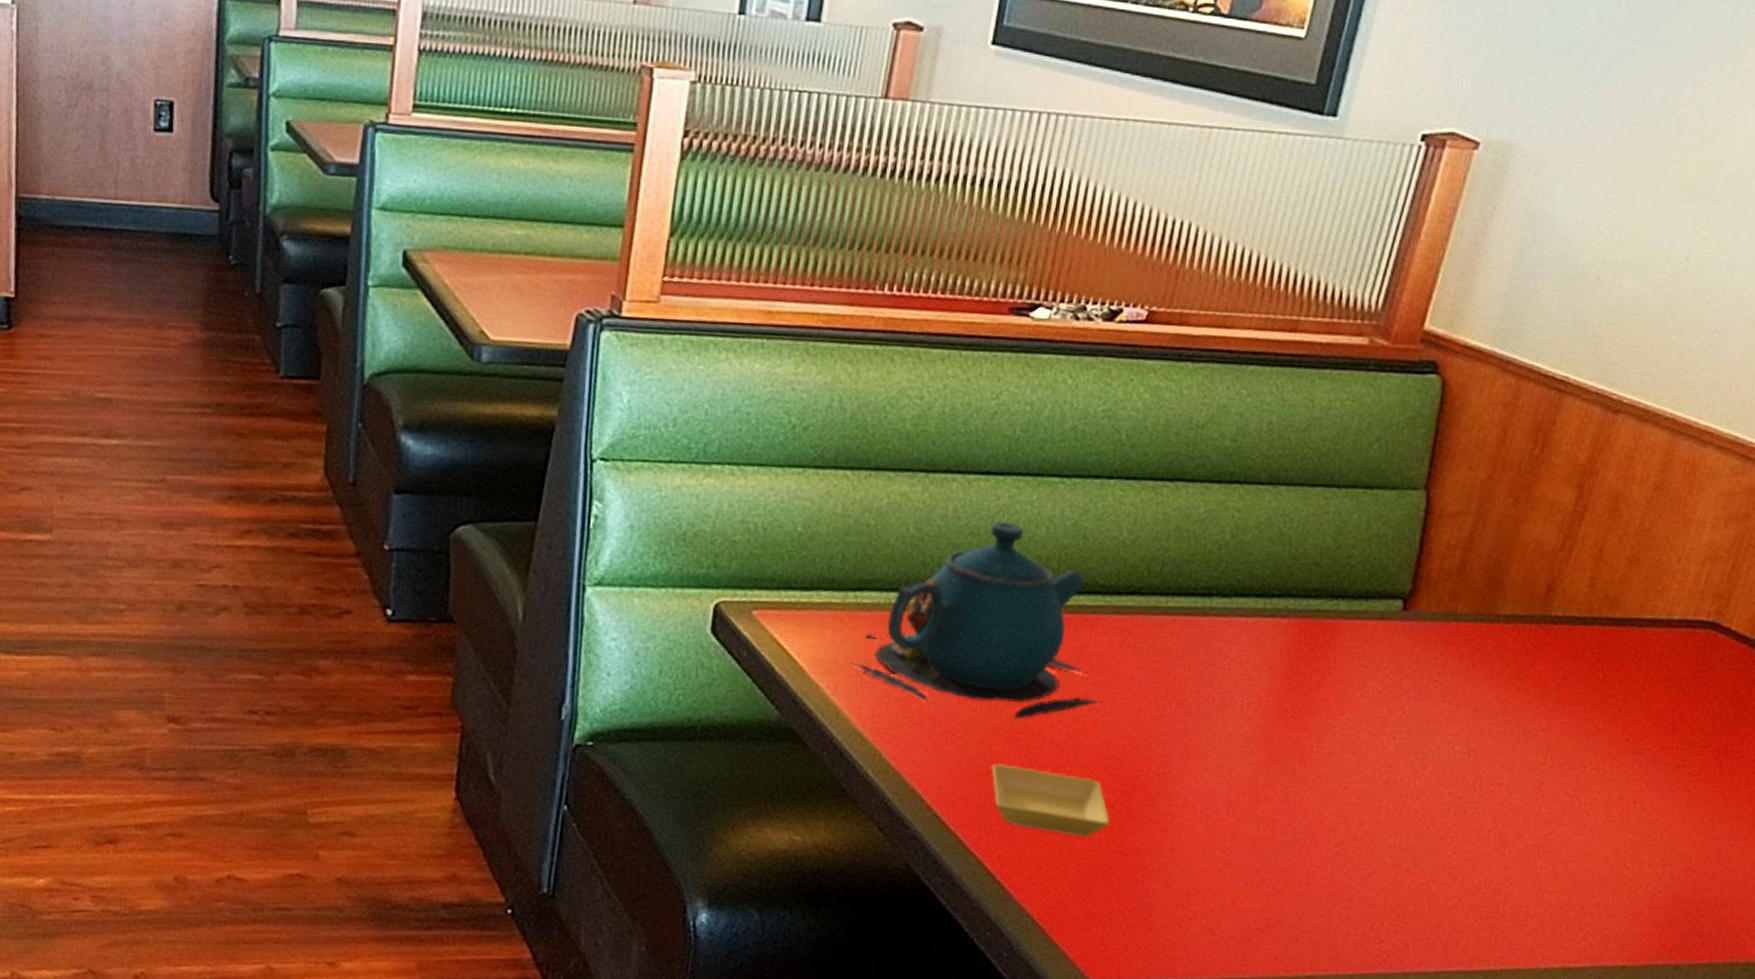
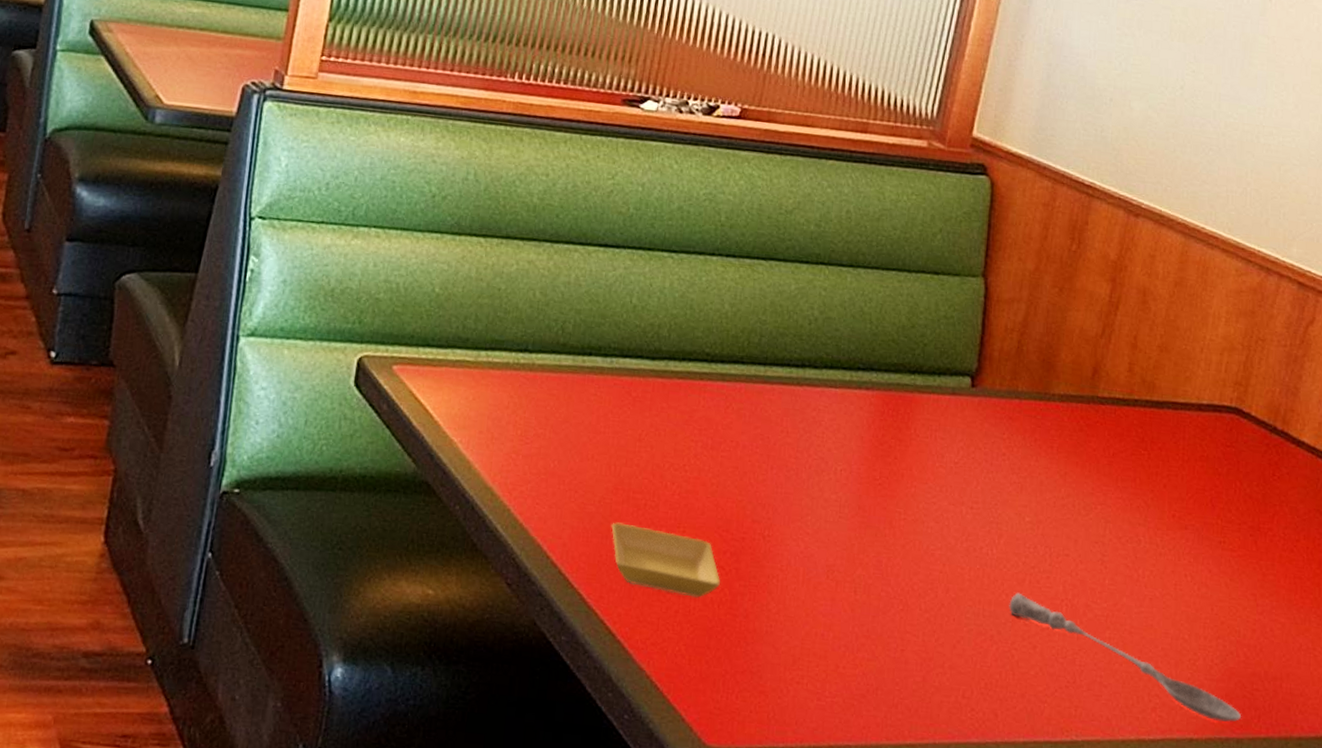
teapot: present [847,521,1103,720] -> none [479,290,712,479]
soupspoon: none [1429,823,1684,949] -> present [1009,592,1242,722]

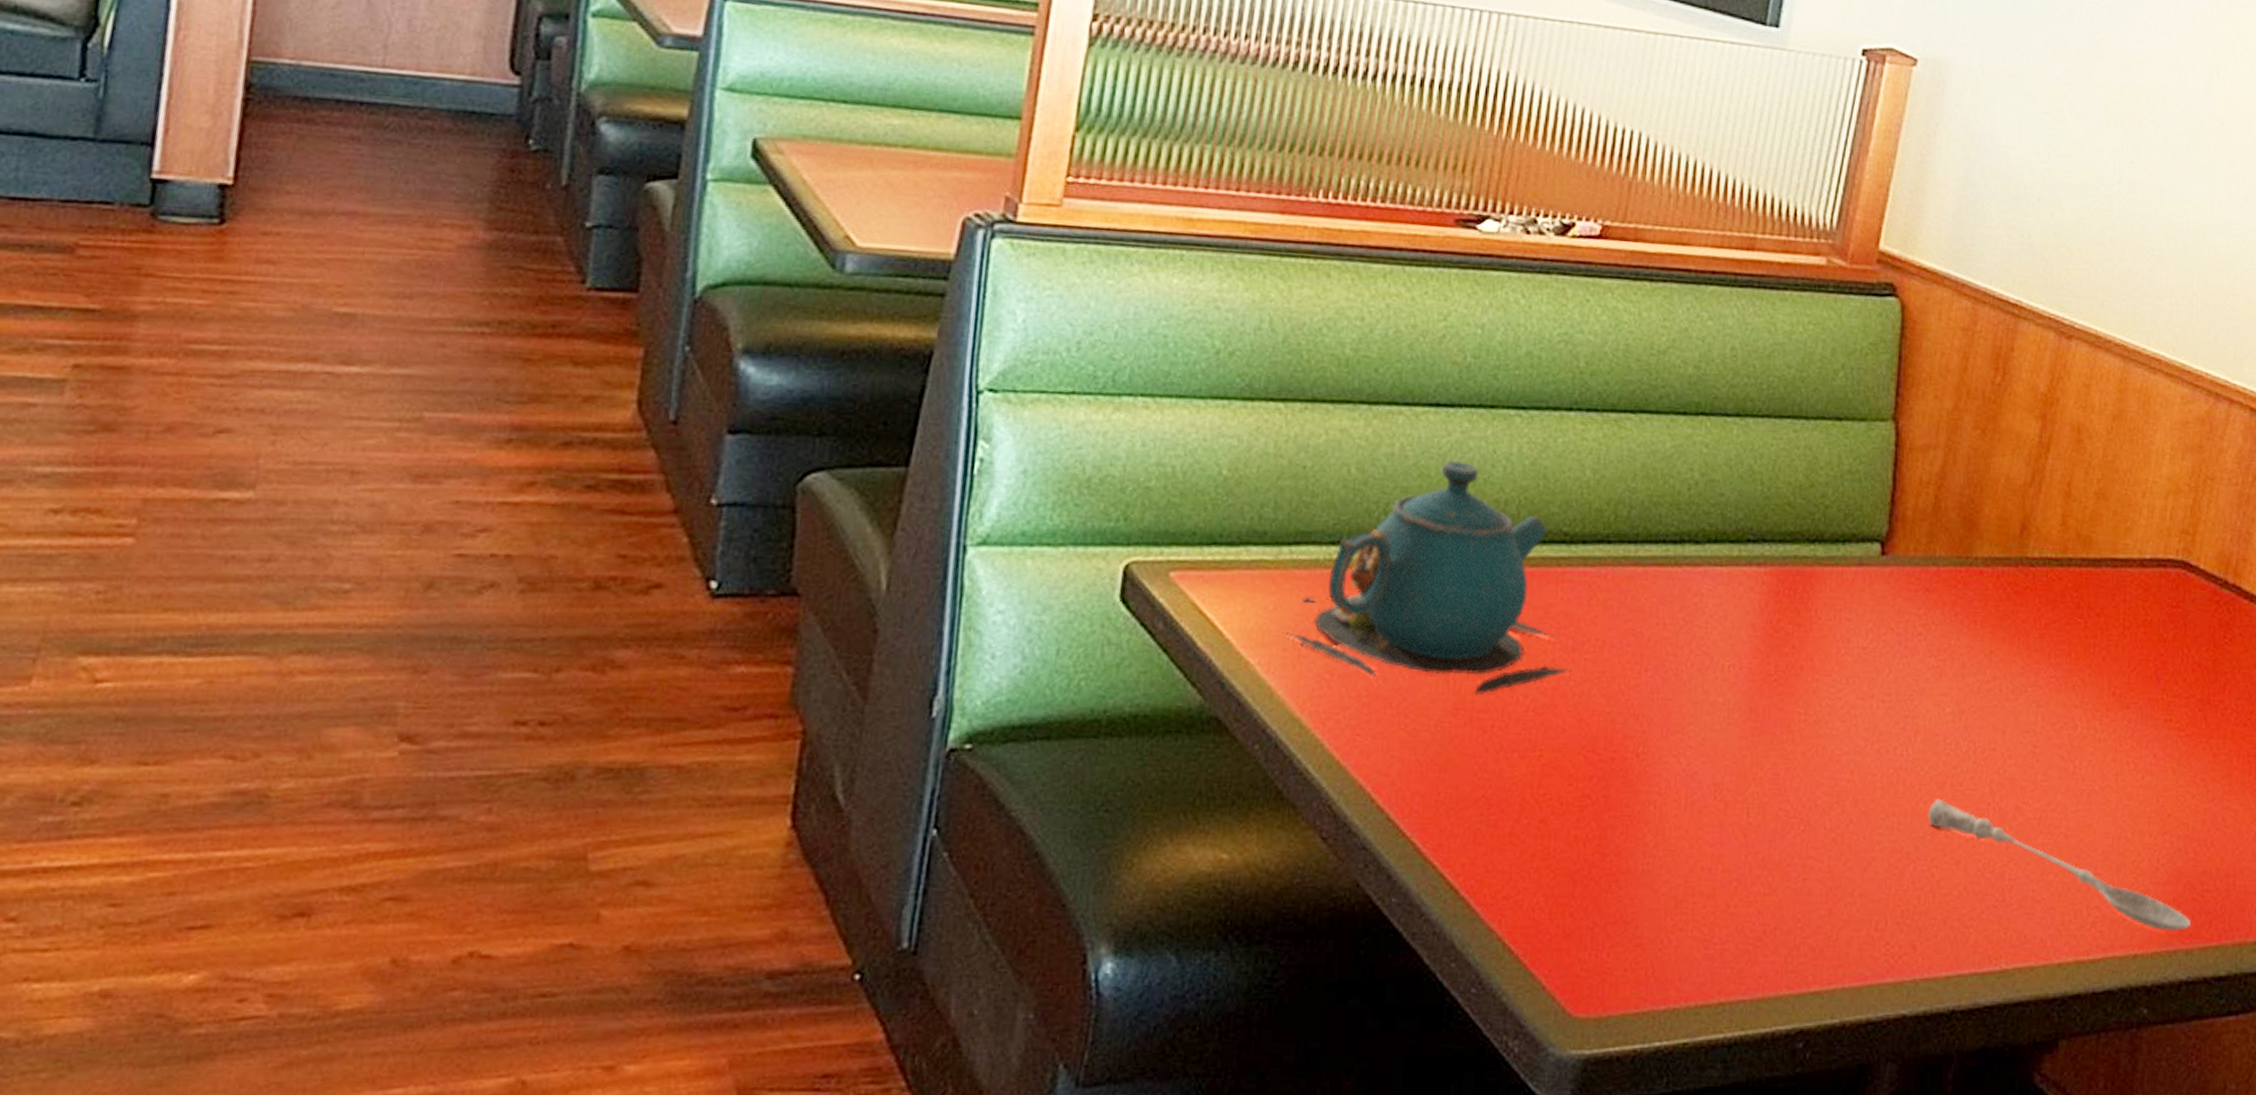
teapot: none [479,290,712,479] -> present [1282,460,1573,696]
saucer: present [611,522,720,598] -> none [1451,750,1586,836]

